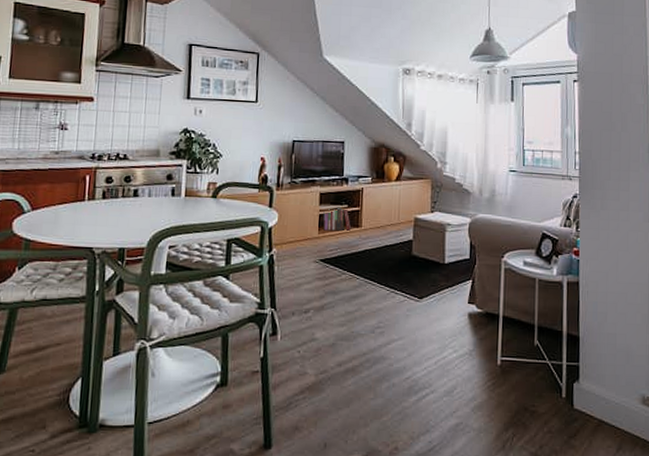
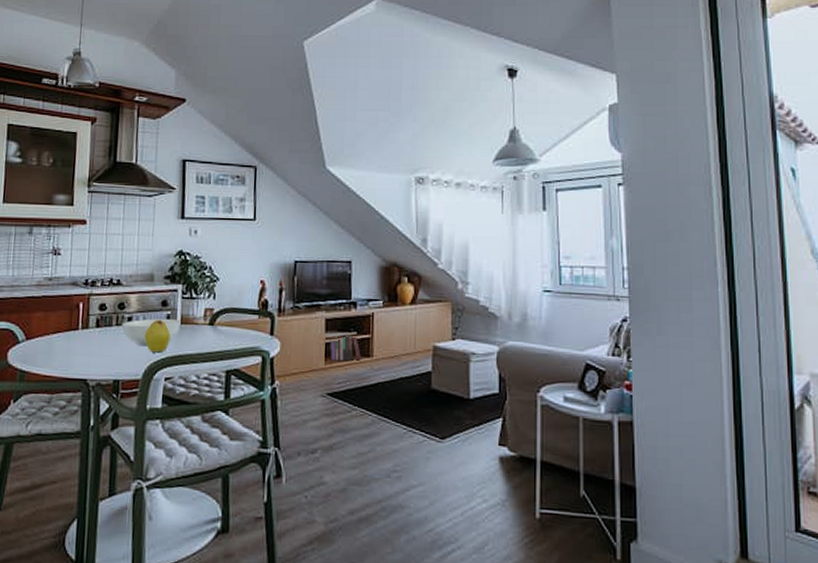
bowl: none [128,191,185,217] -> present [122,318,181,347]
fruit: none [149,191,175,223] -> present [144,319,171,353]

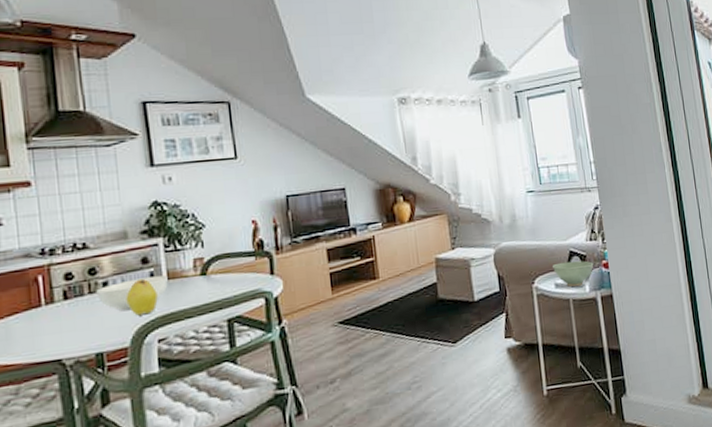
books: present [329,334,361,362] -> none [334,261,368,290]
bowl: none [564,374,614,405] -> present [553,261,594,287]

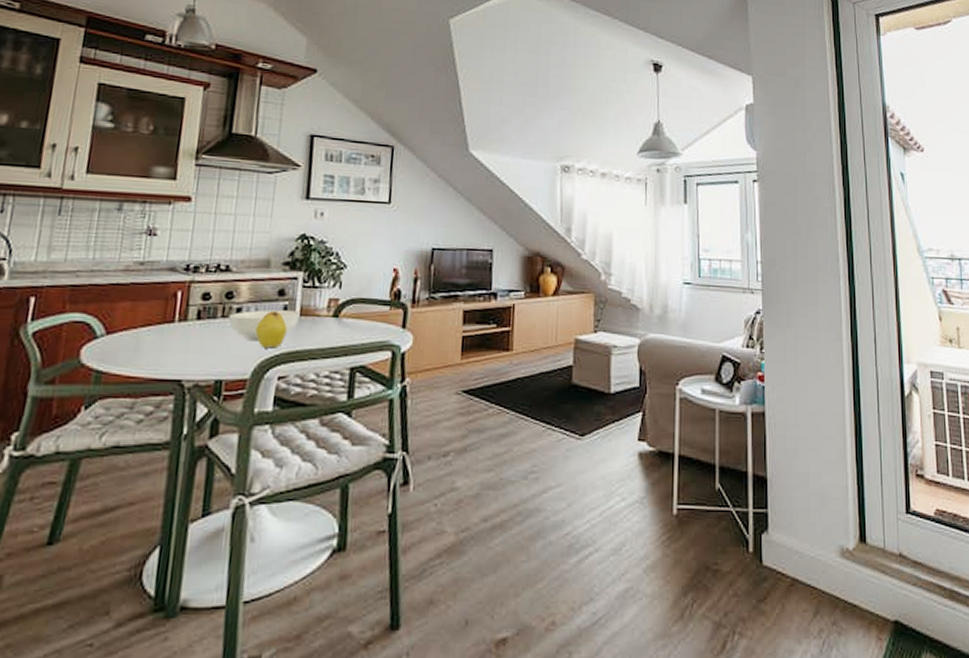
bowl: present [553,261,594,287] -> none [701,366,748,397]

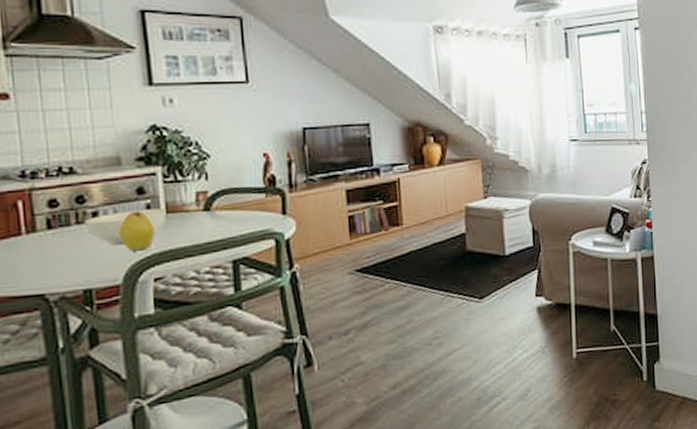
books: none [466,327,500,356] -> present [353,204,390,235]

